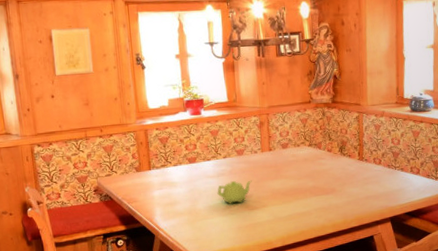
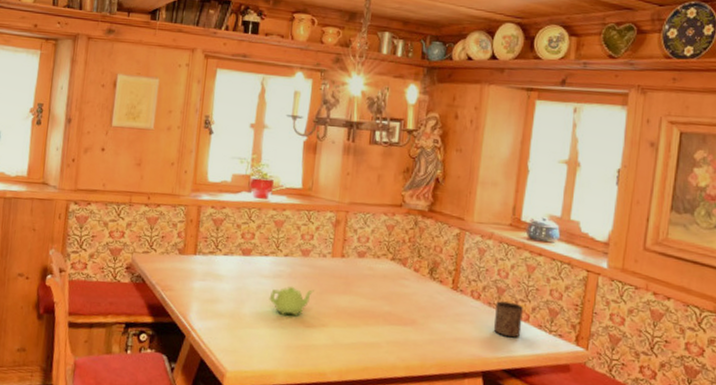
cup: none [393,162,415,189] -> present [493,301,523,338]

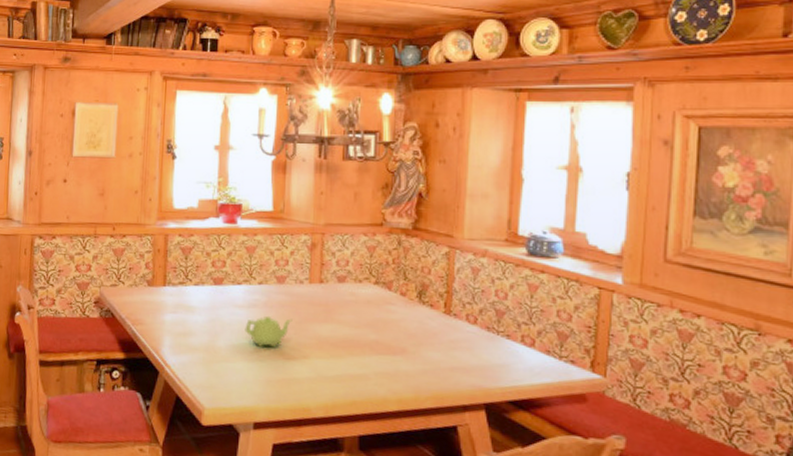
cup: present [493,301,523,338] -> none [494,325,527,366]

